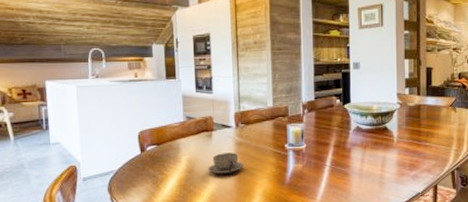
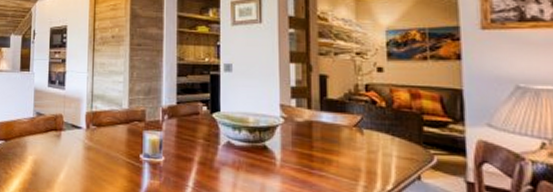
teacup: present [208,152,244,174] -> none [53,157,92,182]

